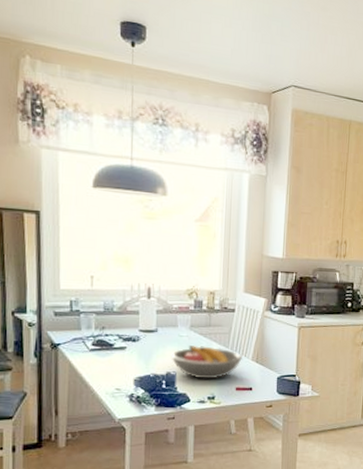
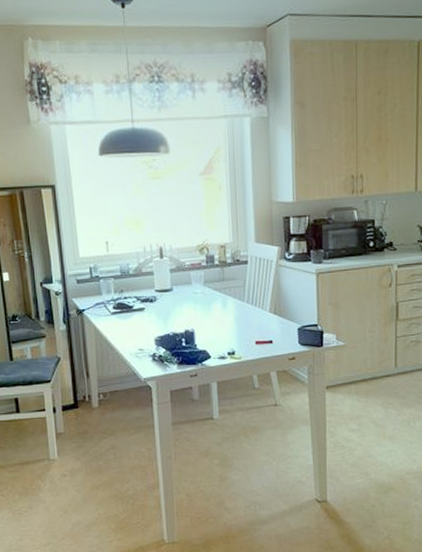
fruit bowl: present [171,346,242,379] -> none [188,301,259,335]

